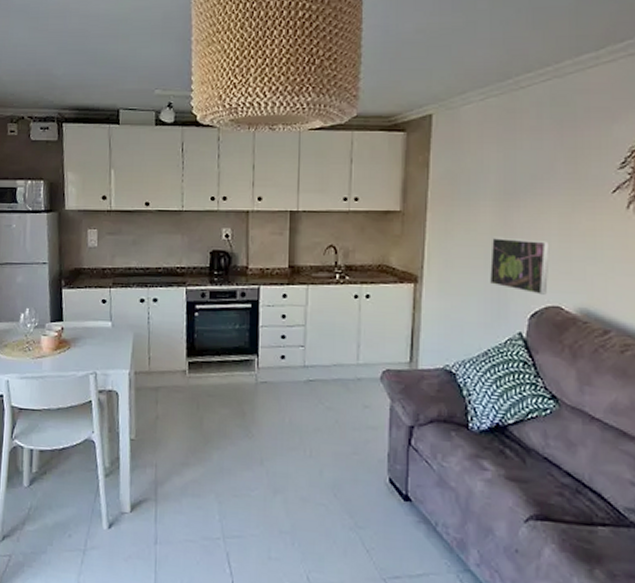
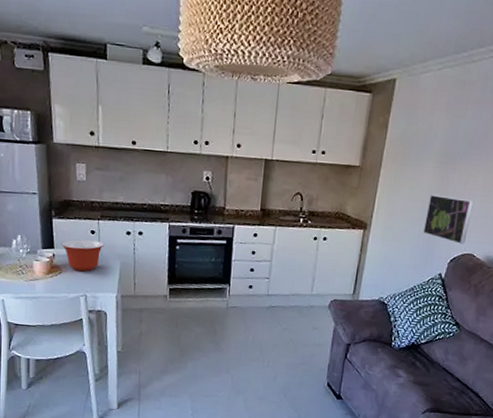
mixing bowl: none [70,310,116,346] -> present [61,239,105,272]

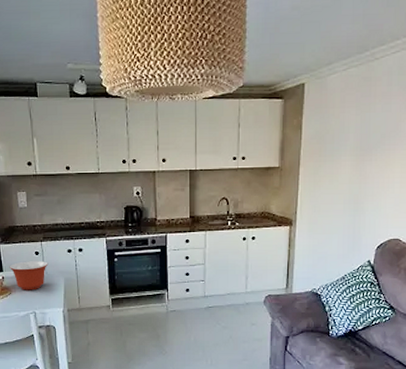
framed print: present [424,194,474,244] -> none [348,186,393,230]

